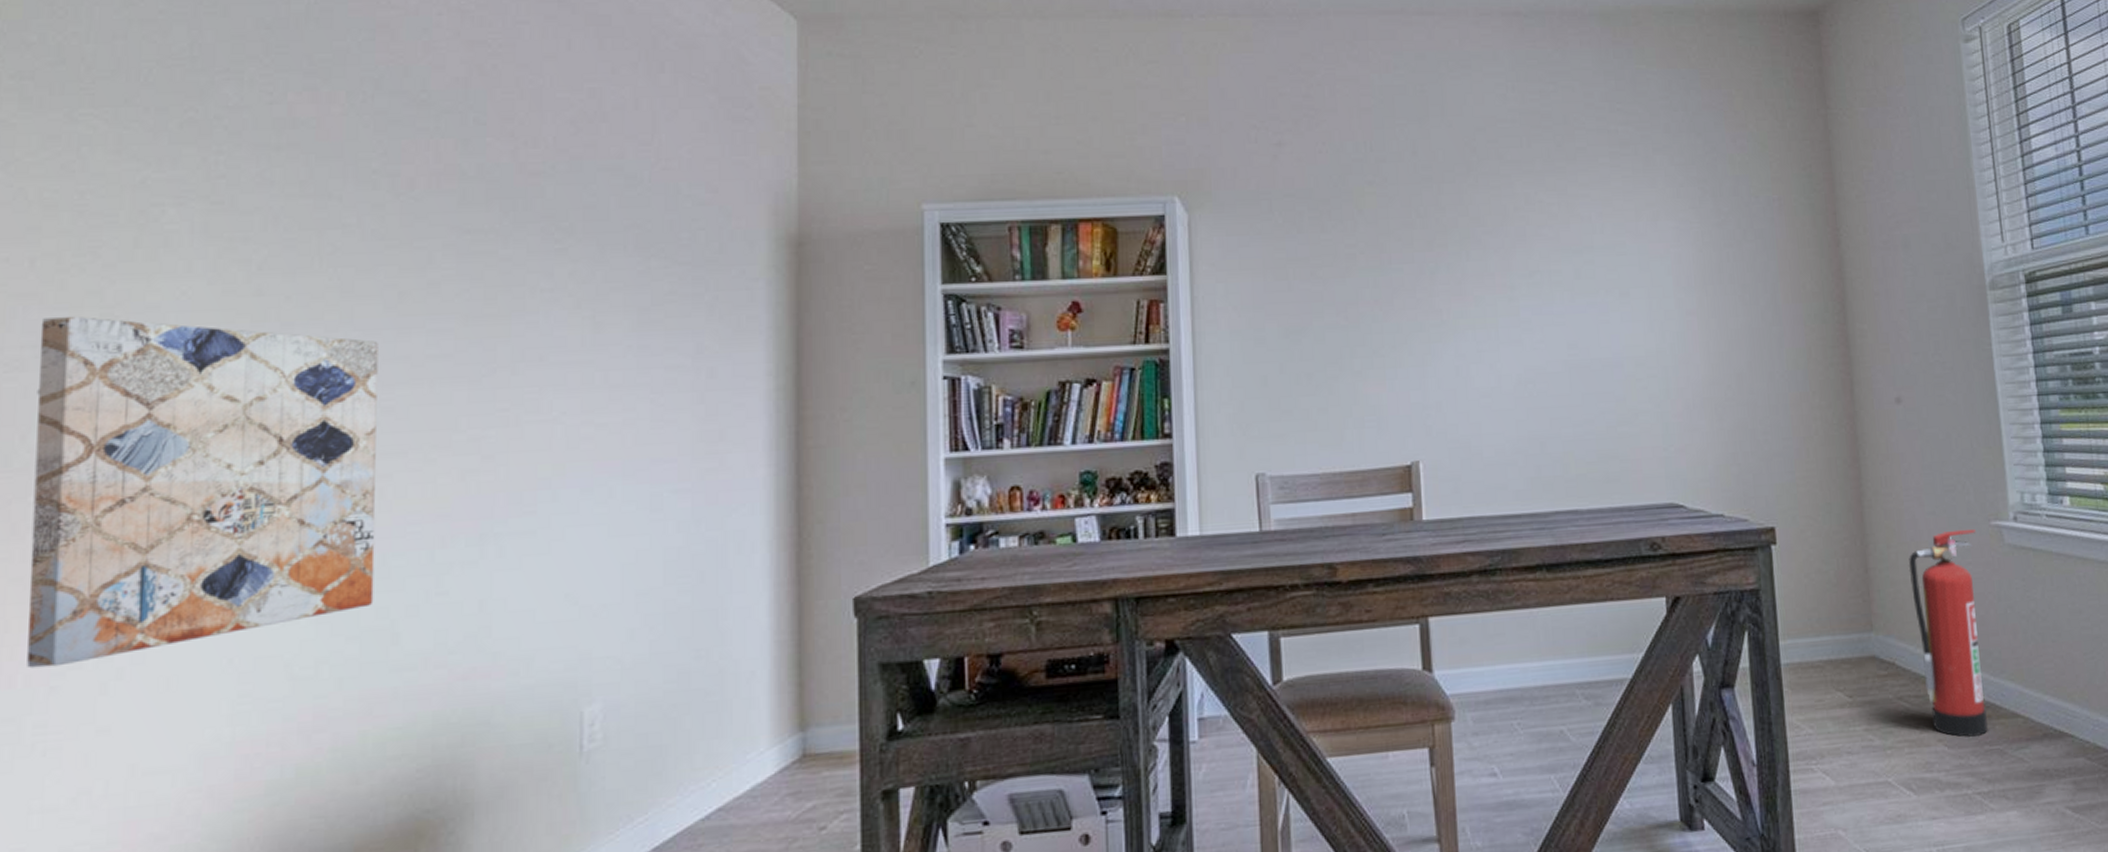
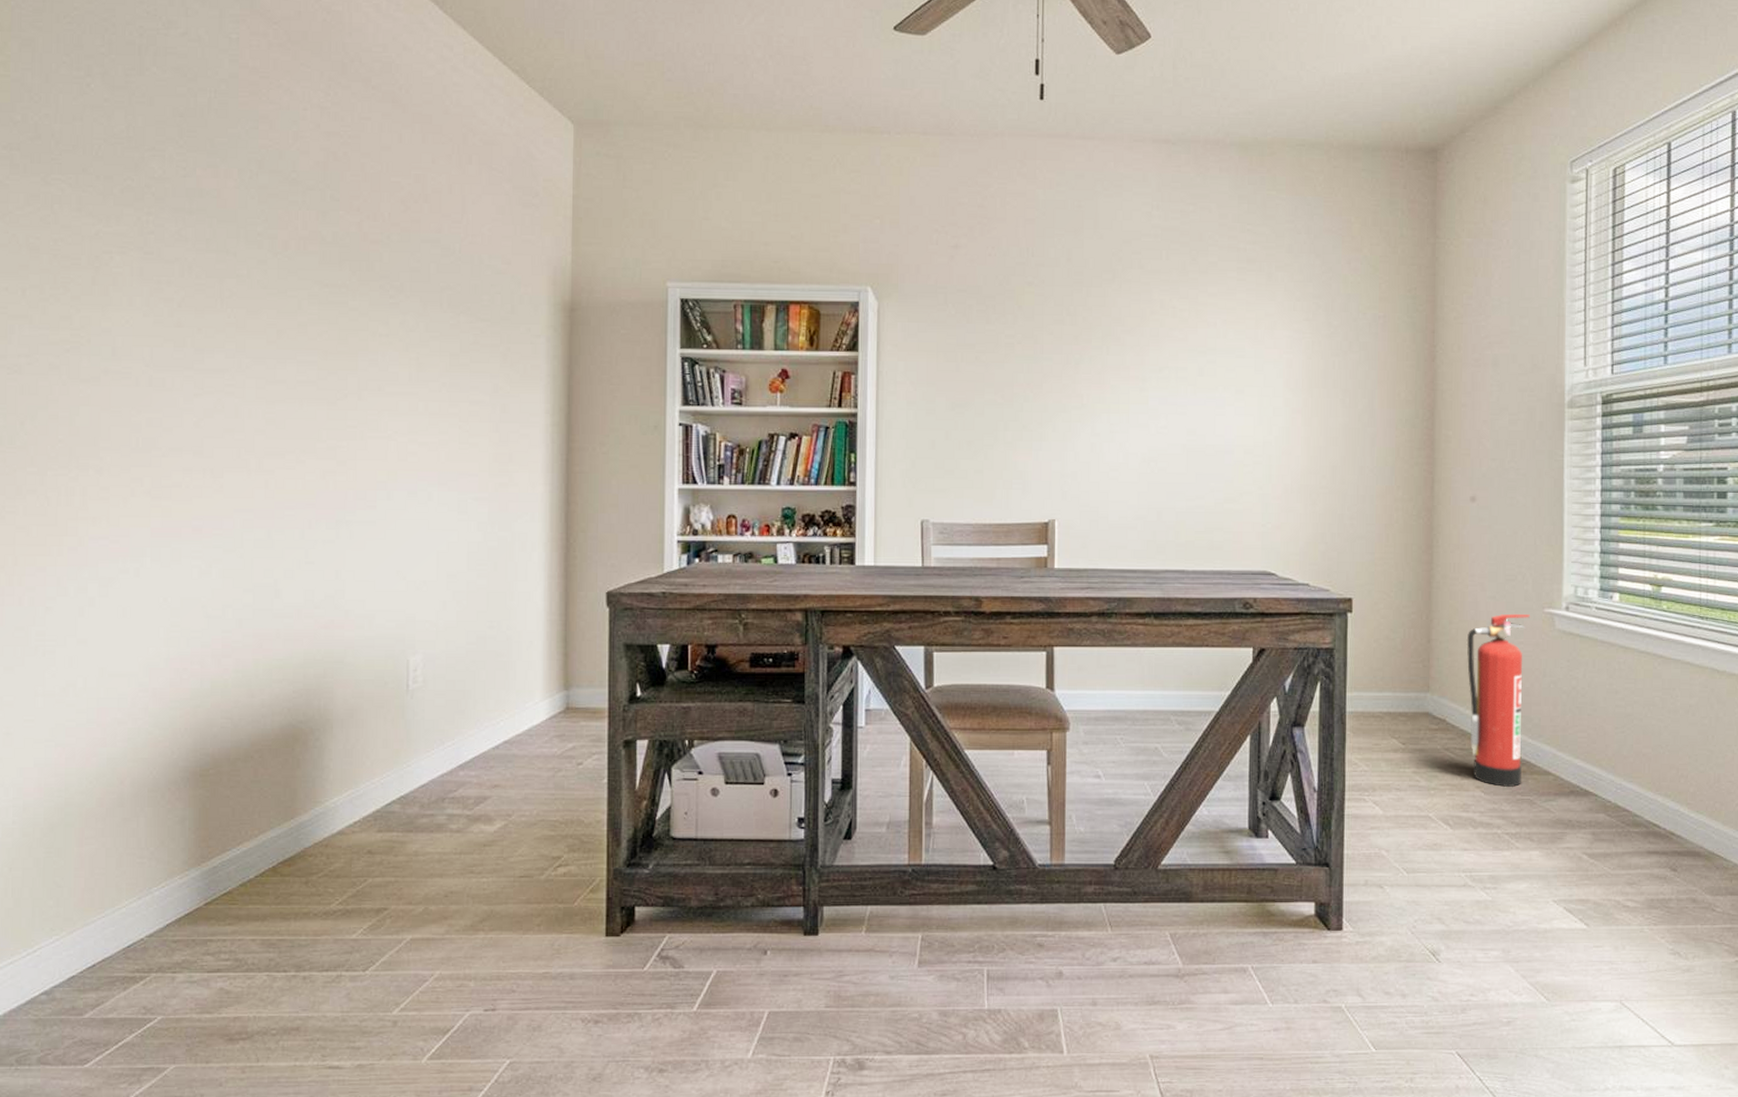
wall art: present [27,317,378,669] -> none [30,335,263,593]

